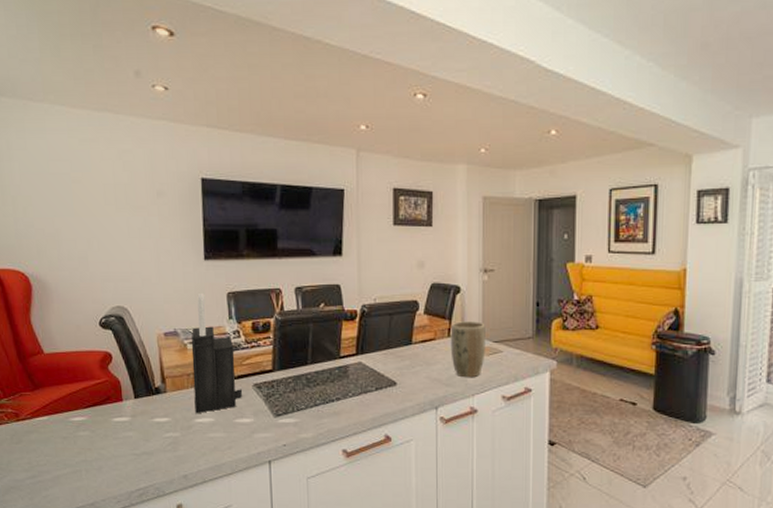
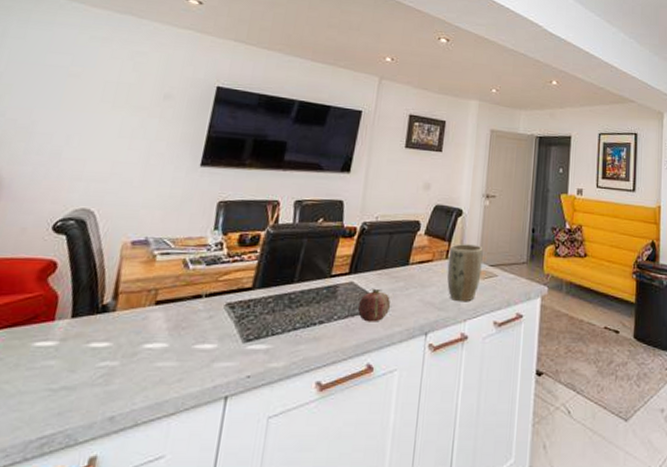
knife block: present [191,292,242,414] -> none [146,199,213,338]
fruit: none [370,367,400,398] -> present [358,288,391,322]

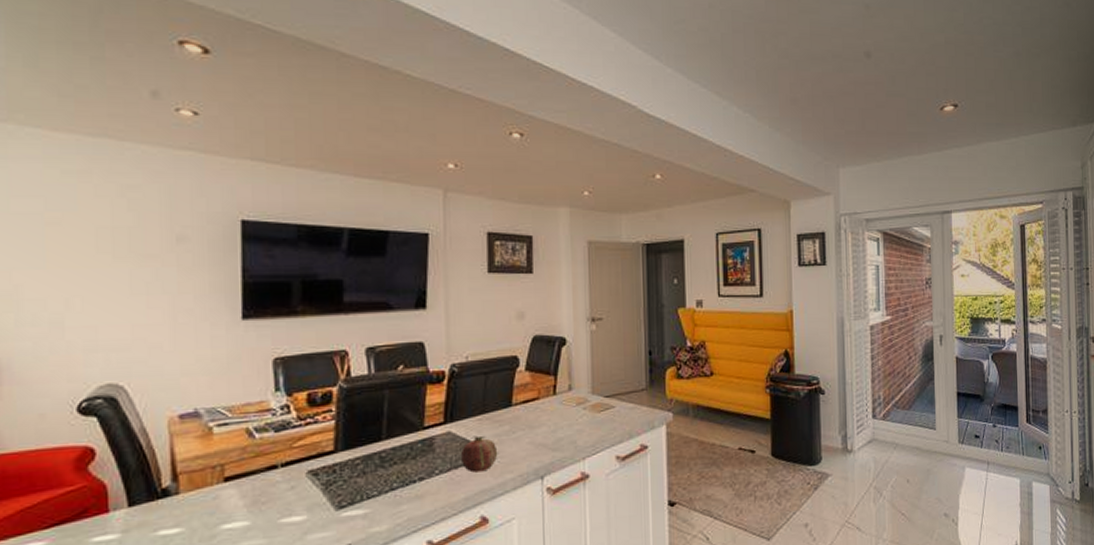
plant pot: present [447,244,483,302] -> none [556,375,596,440]

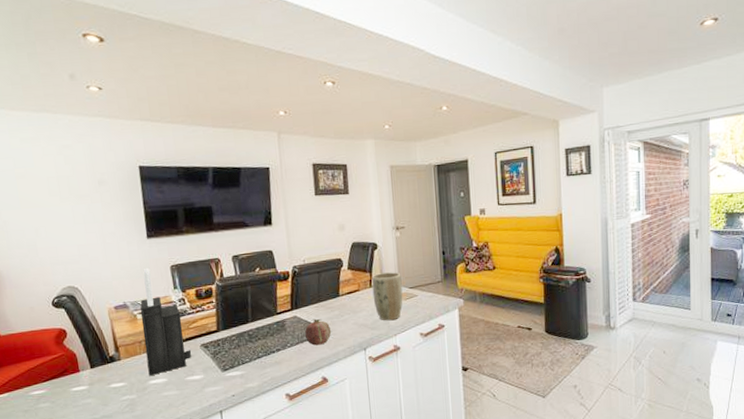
knife block: none [219,360,291,518] -> present [140,267,191,376]
plant pot: none [556,375,596,440] -> present [371,272,403,321]

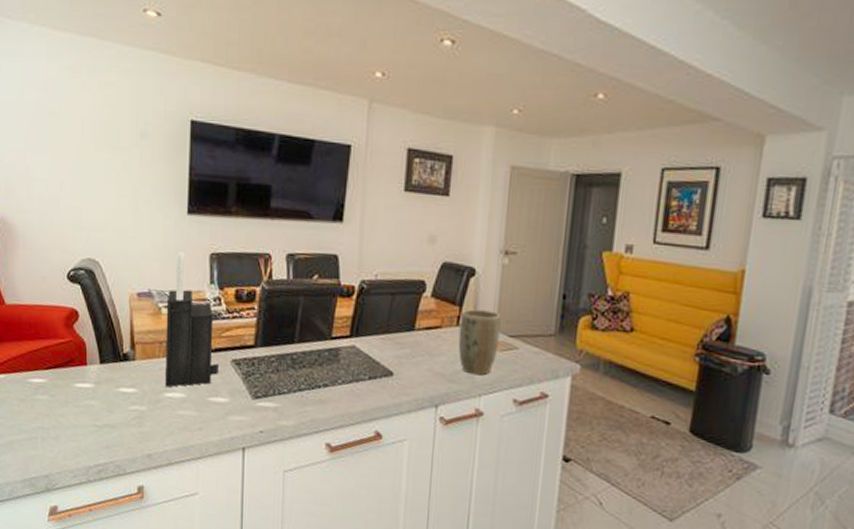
fruit: present [305,318,332,346] -> none [362,353,397,390]

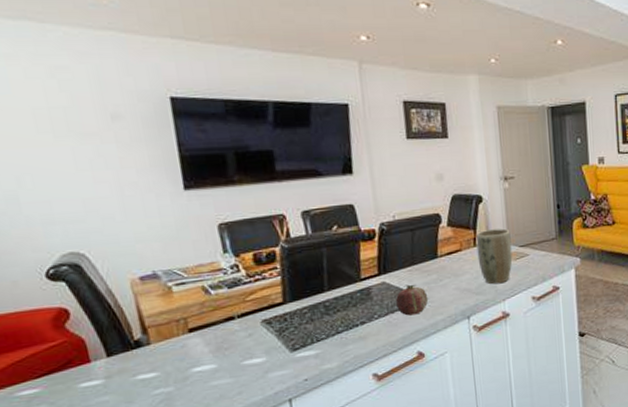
knife block: present [165,250,218,388] -> none [176,226,249,363]
fruit: none [362,353,397,390] -> present [396,284,429,316]

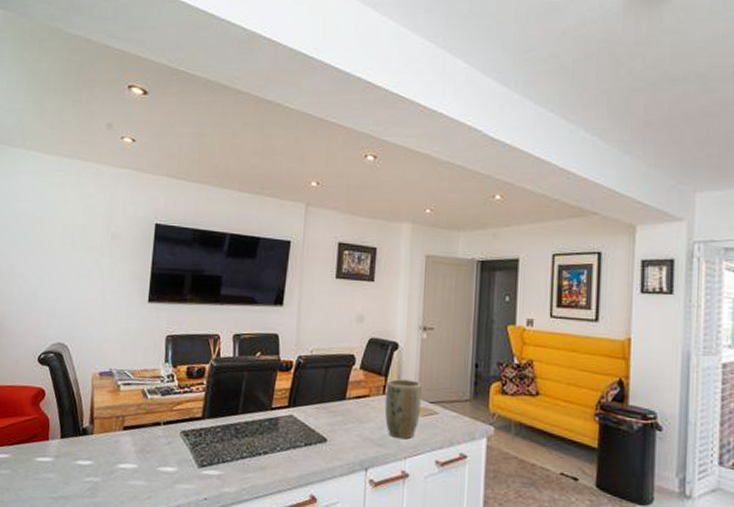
fruit: present [396,284,429,316] -> none [299,422,330,455]

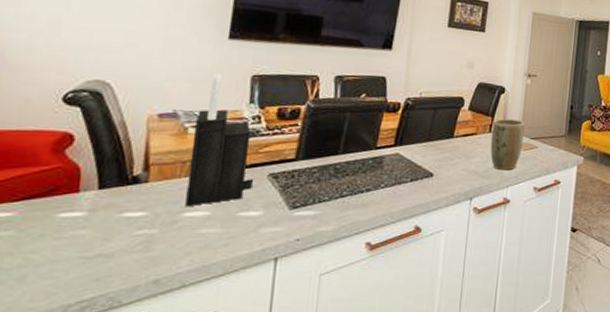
knife block: none [119,334,169,459] -> present [185,72,253,207]

